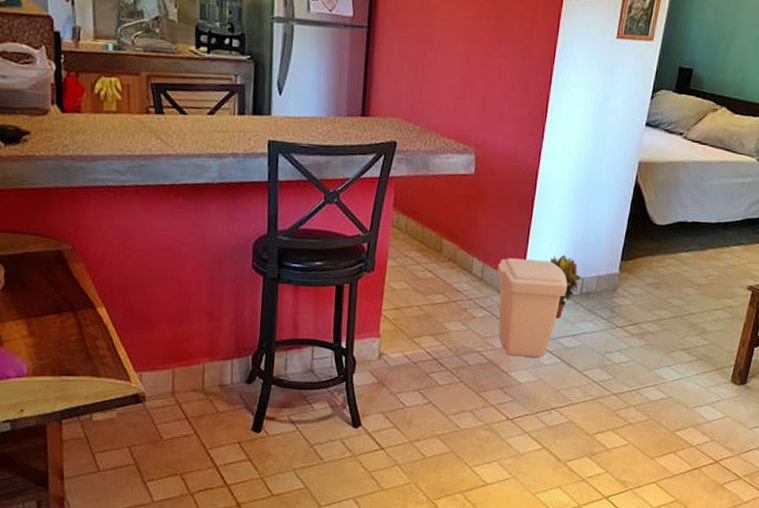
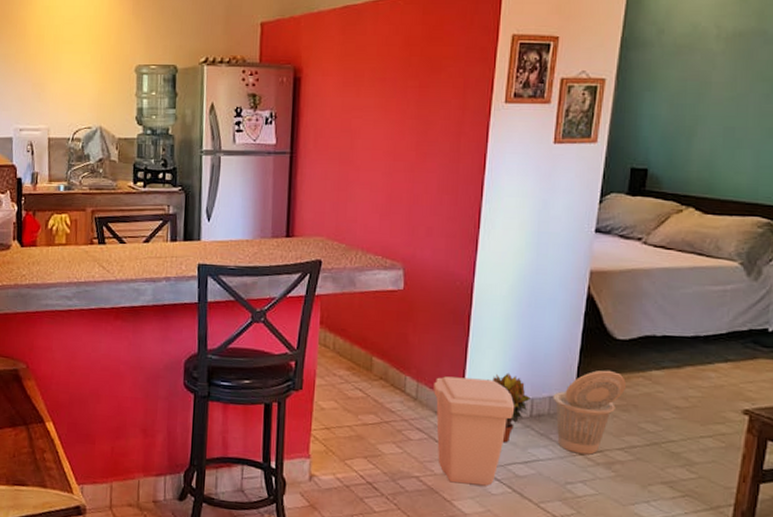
laundry basket: none [600,252,661,327] -> present [552,370,627,455]

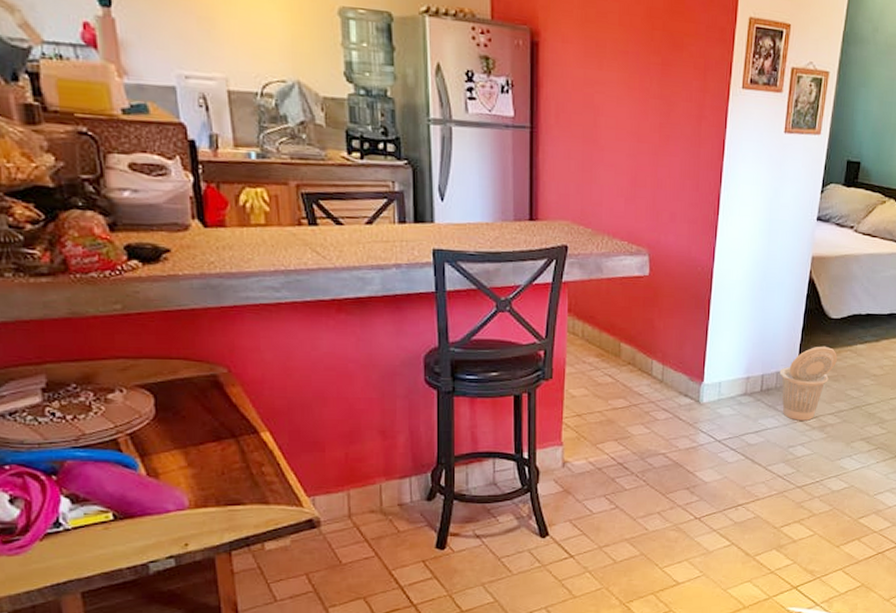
trash can: present [434,376,515,486] -> none [678,358,748,456]
potted plant: present [487,372,530,443] -> none [725,352,761,416]

